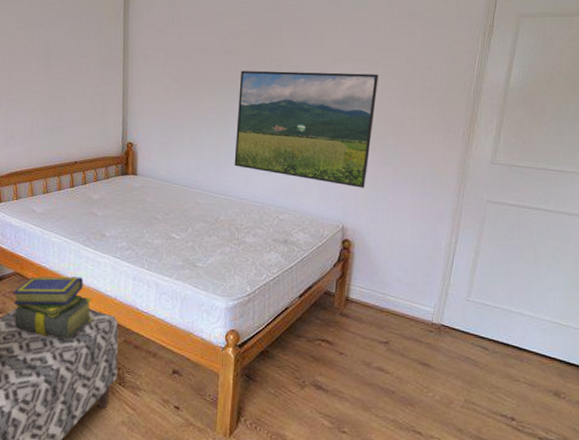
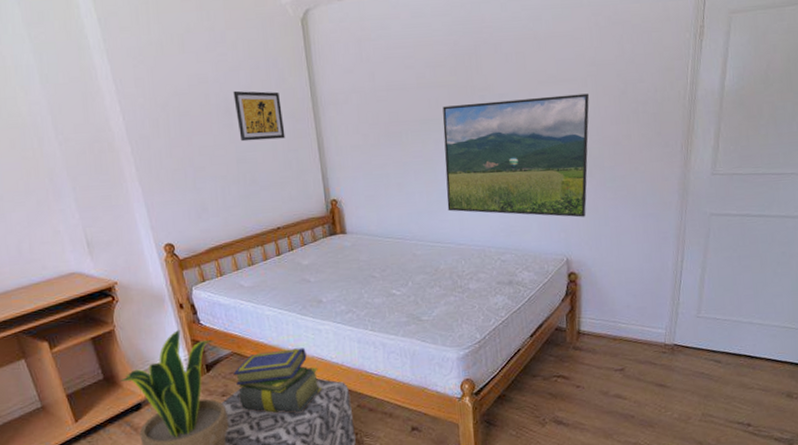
wall art: none [54,35,96,82] -> present [233,90,286,142]

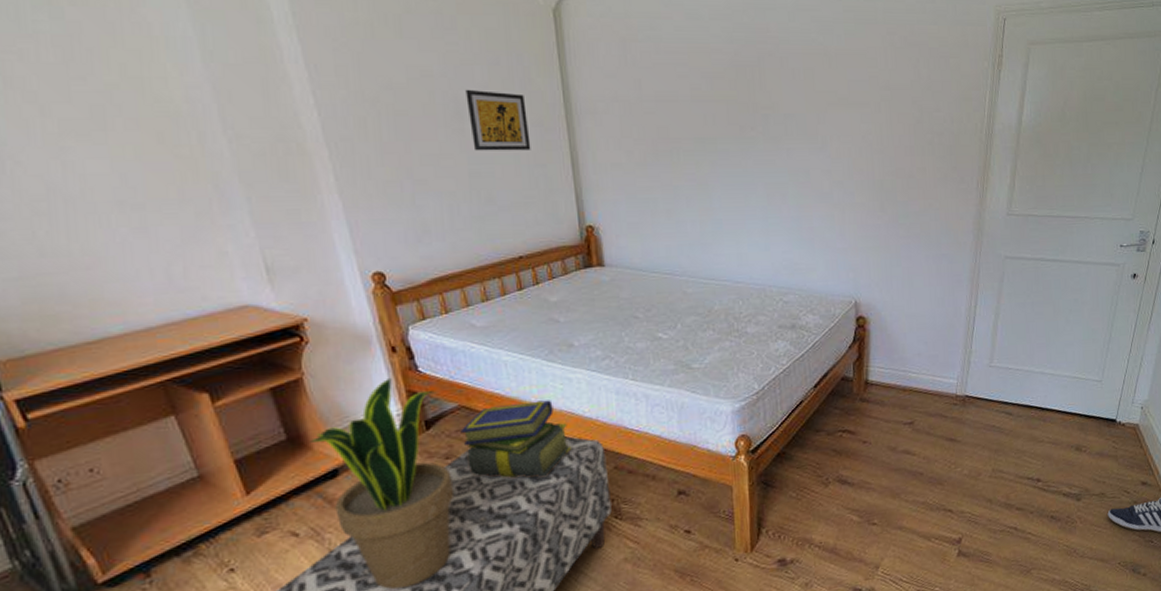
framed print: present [442,93,590,218] -> none [720,120,883,256]

